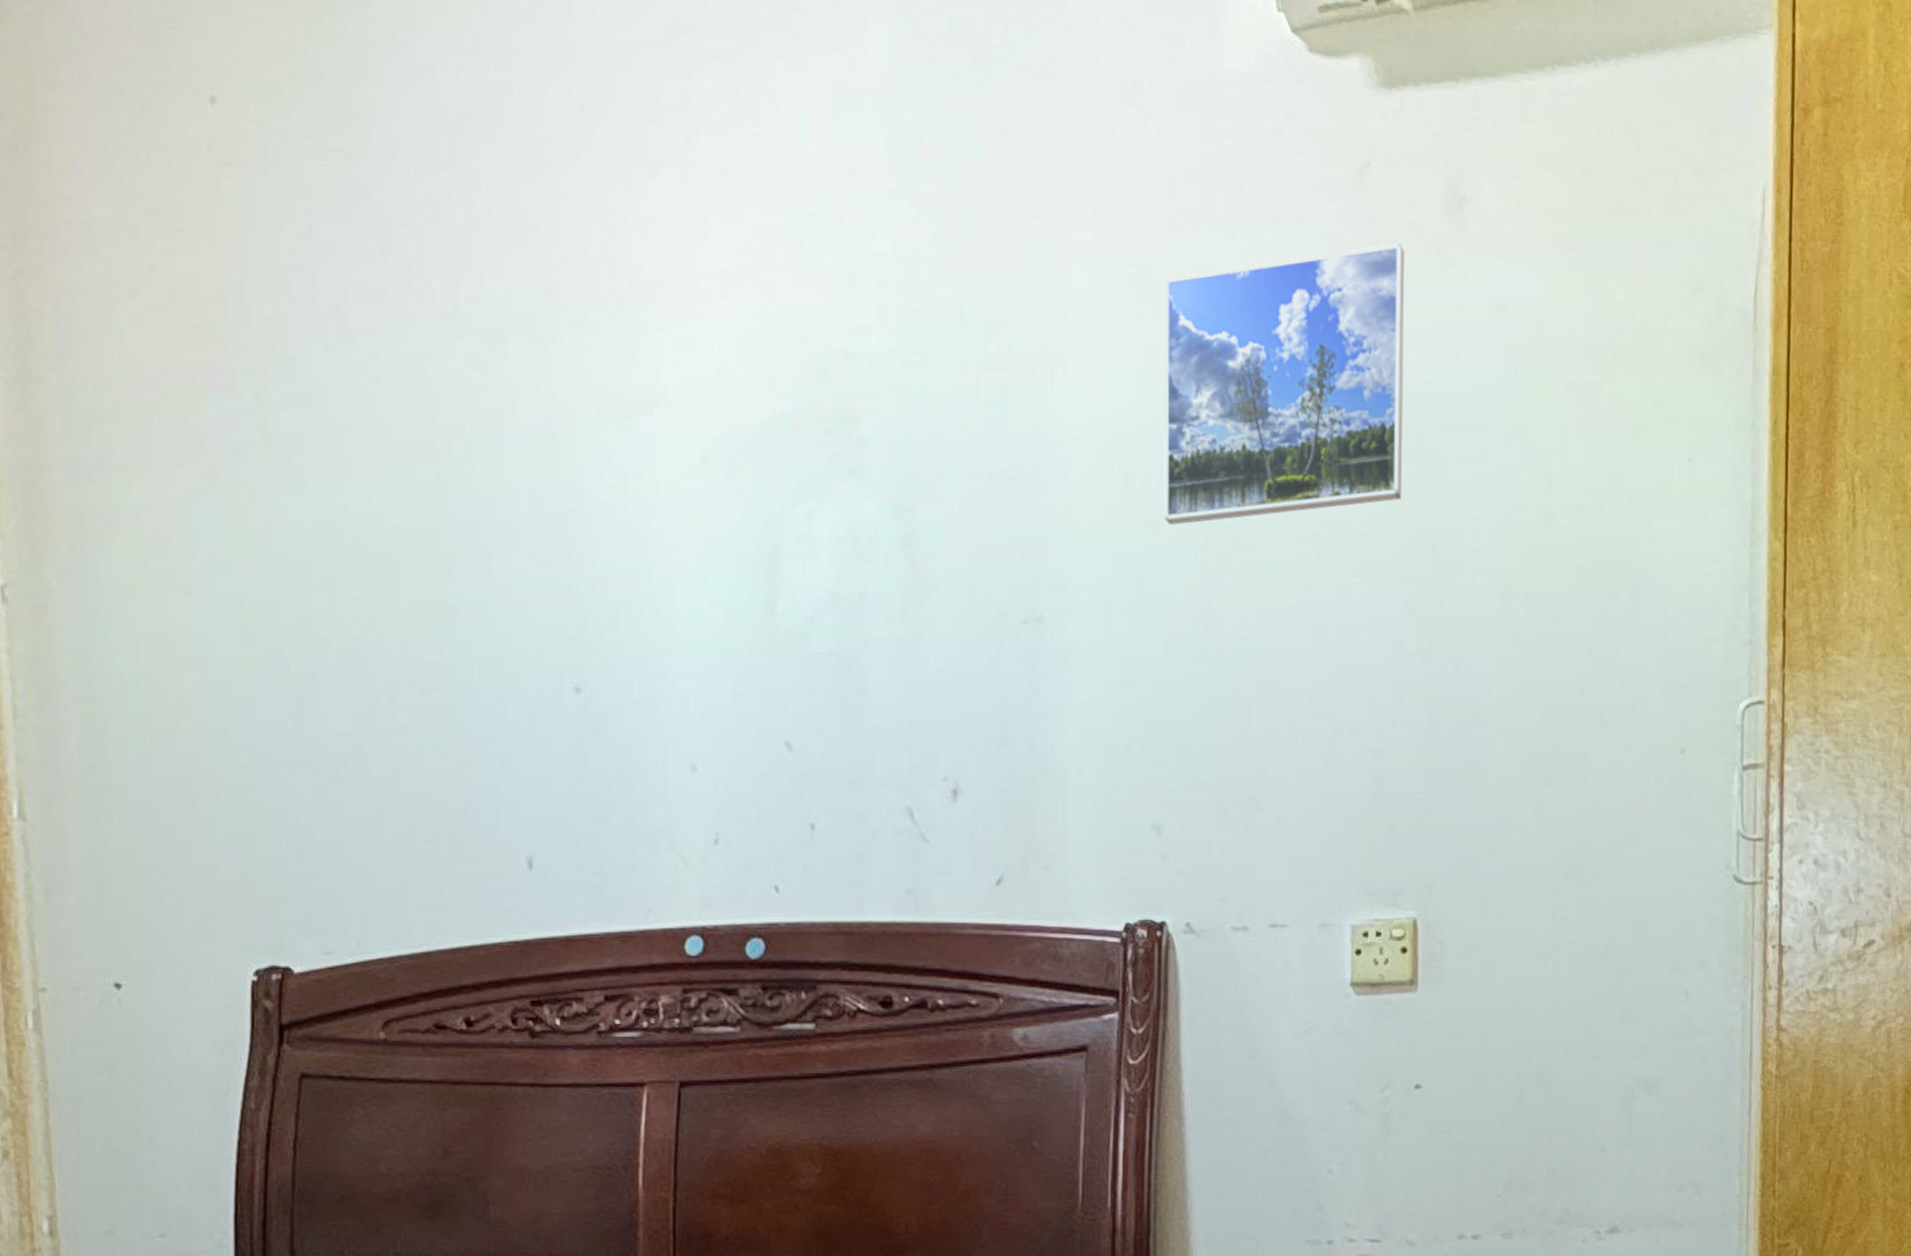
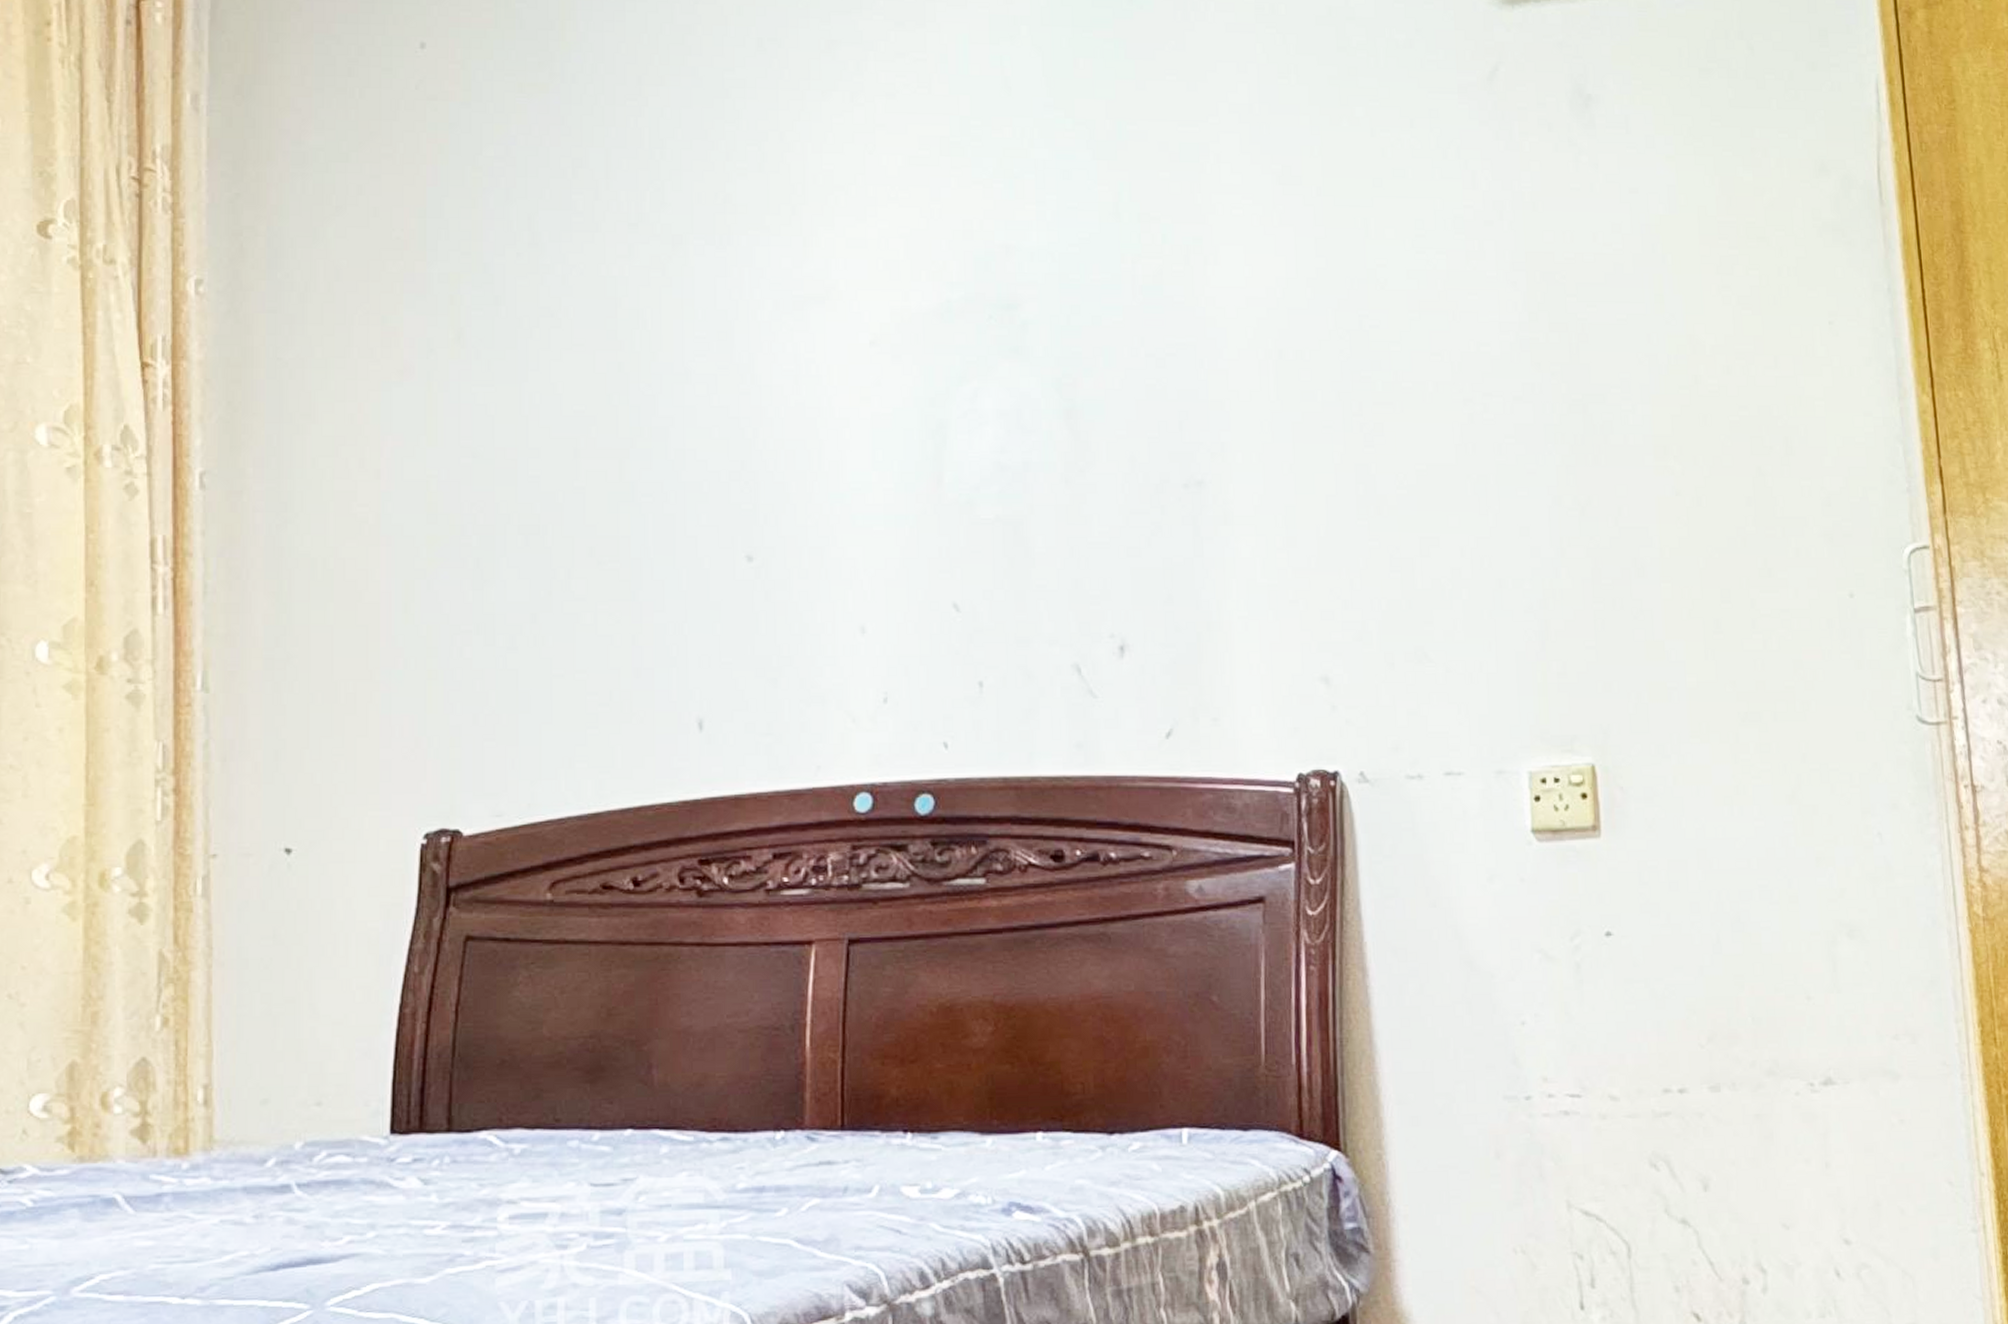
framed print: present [1163,244,1405,525] -> none [1308,138,1549,393]

